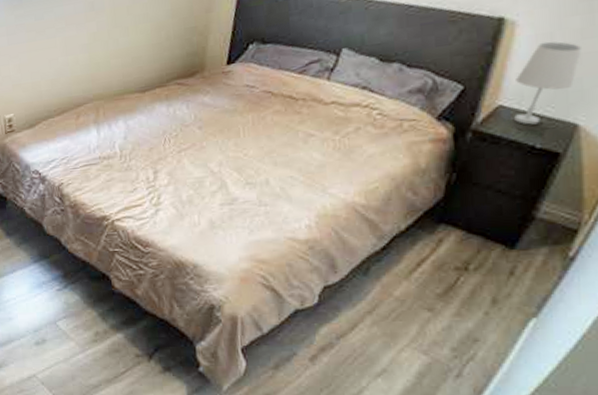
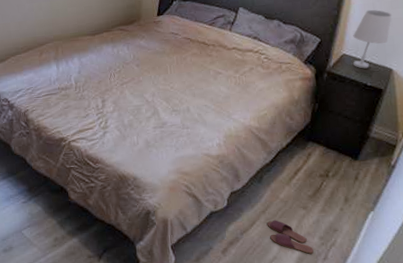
slippers: none [374,323,441,368] -> present [267,220,314,254]

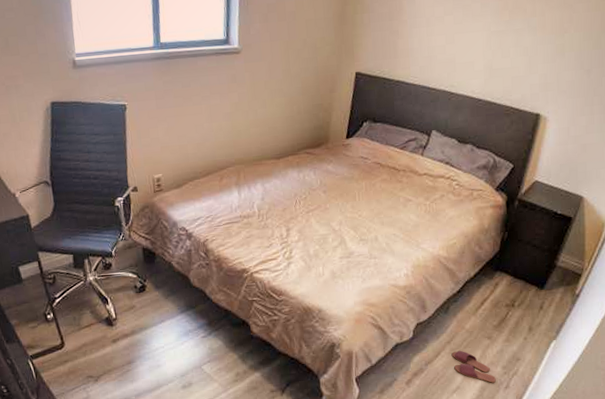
table lamp: present [352,9,392,69] -> none [544,134,586,196]

